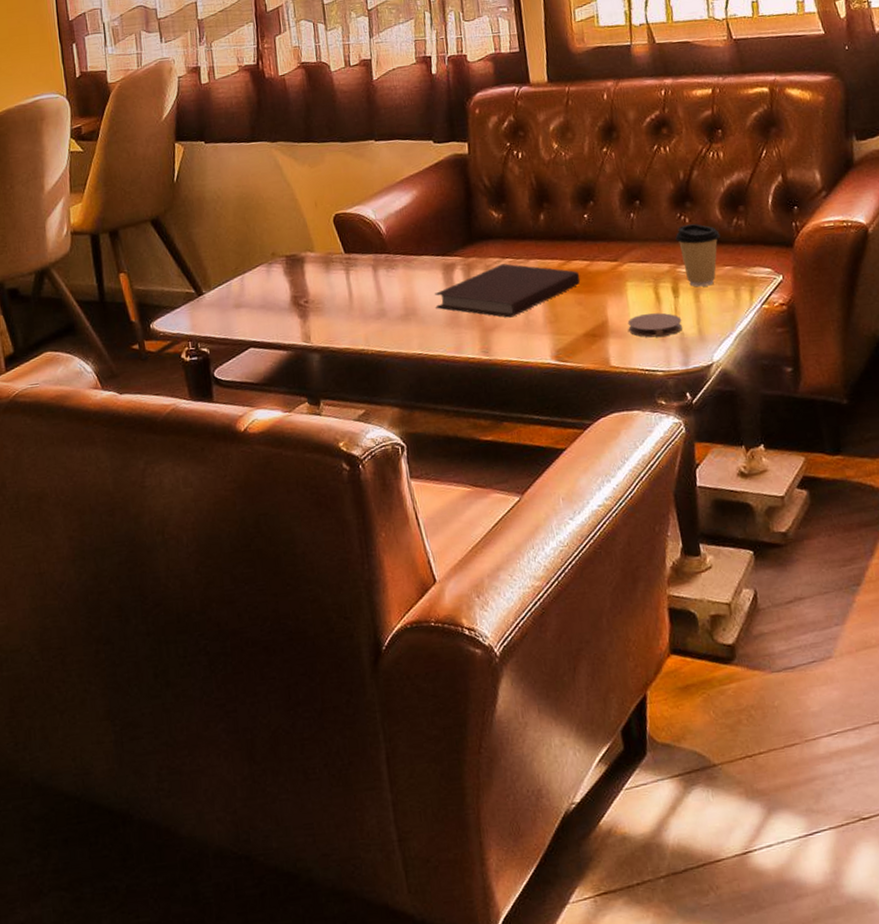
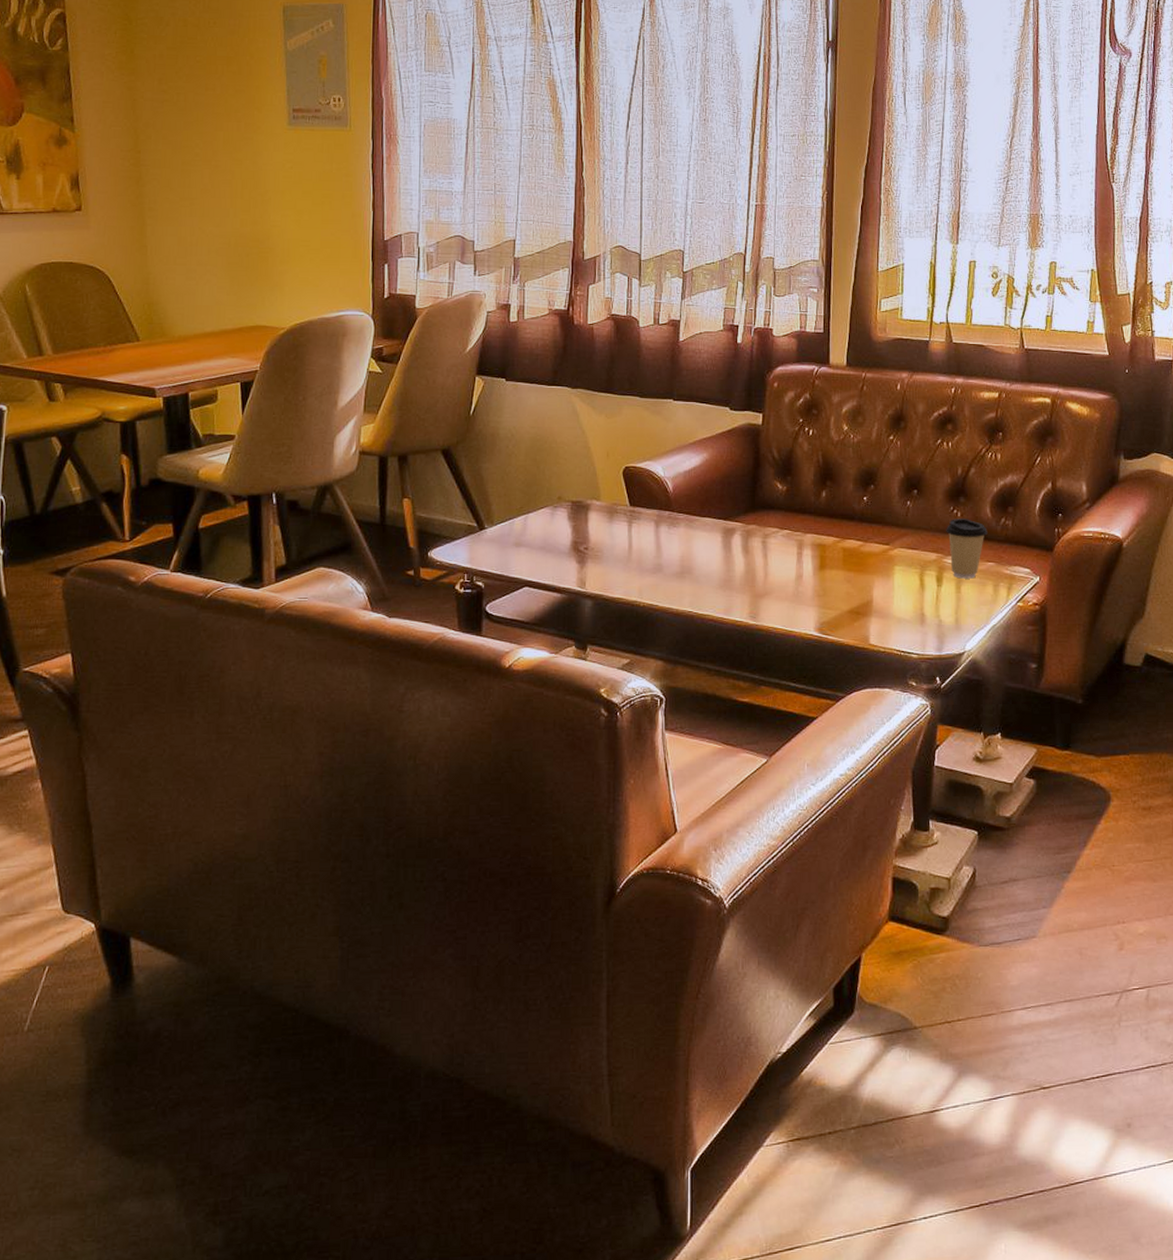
notebook: present [435,263,581,318] -> none [711,535,852,587]
coaster: present [627,312,682,337] -> none [891,599,942,621]

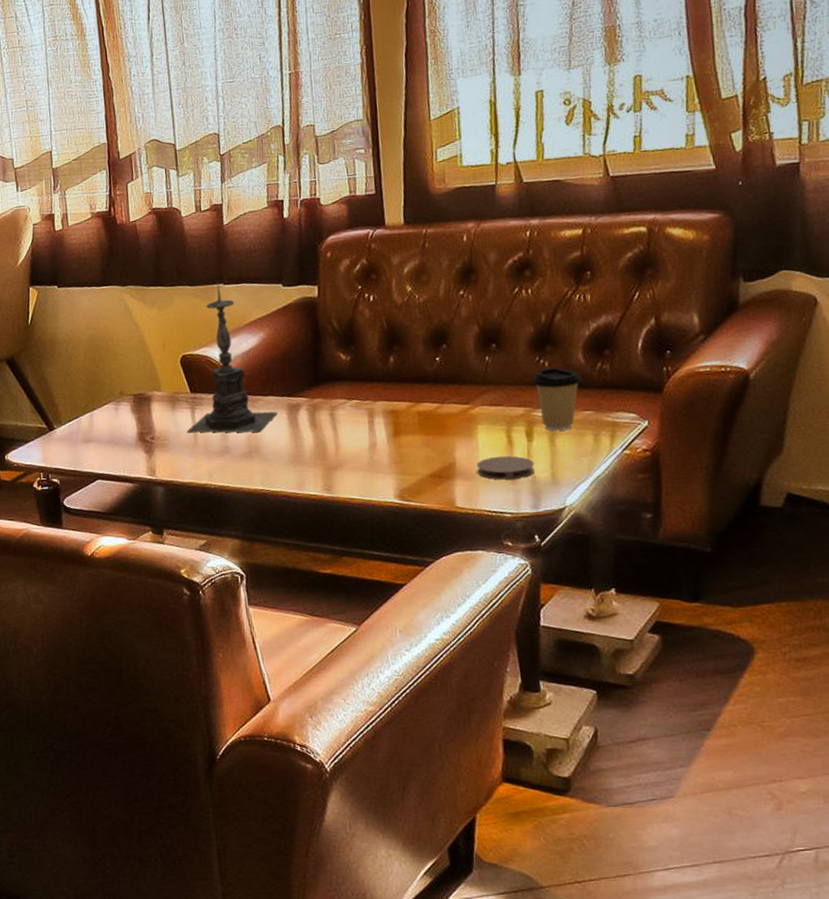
candle holder: none [621,397,713,552] -> present [186,282,278,433]
coaster: none [891,599,942,621] -> present [476,456,535,480]

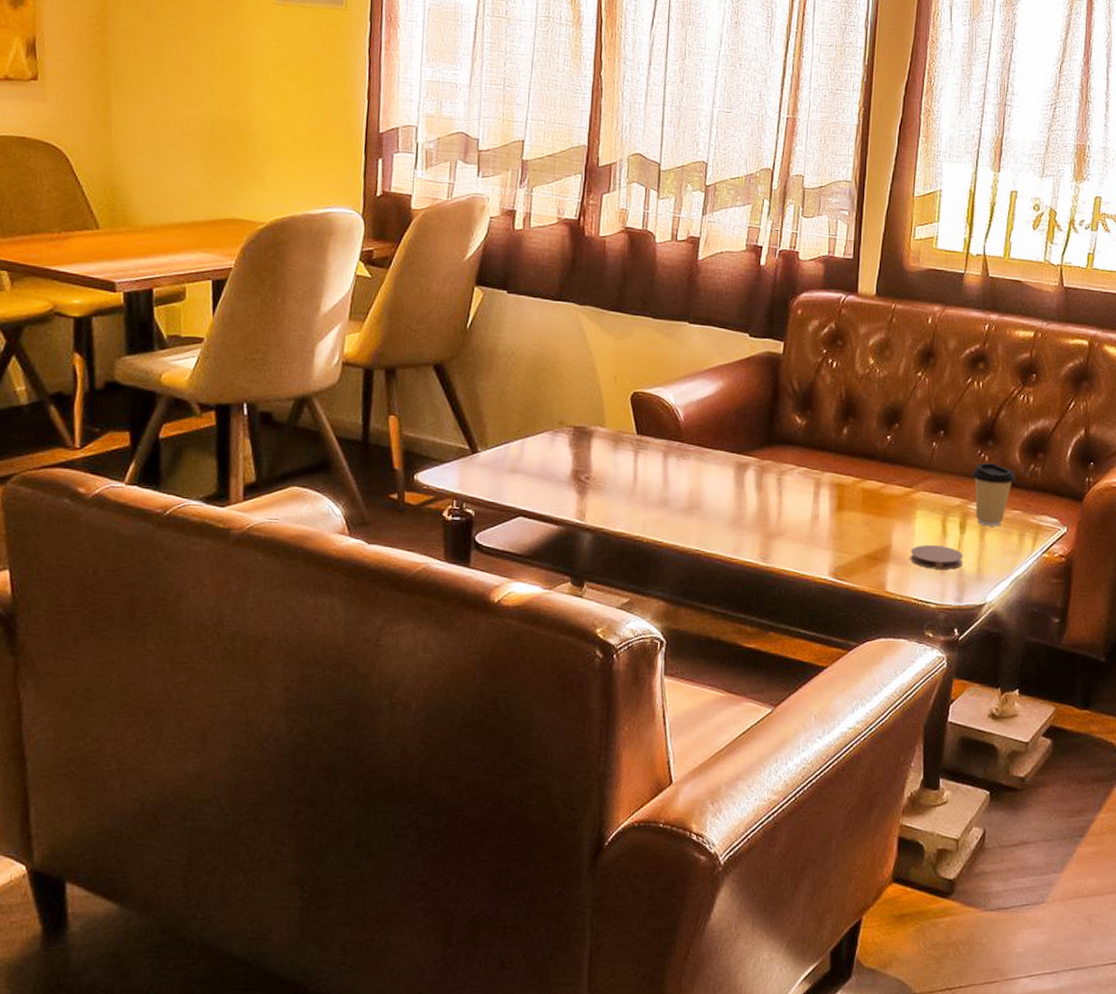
candle holder: present [186,282,278,433] -> none [626,319,725,487]

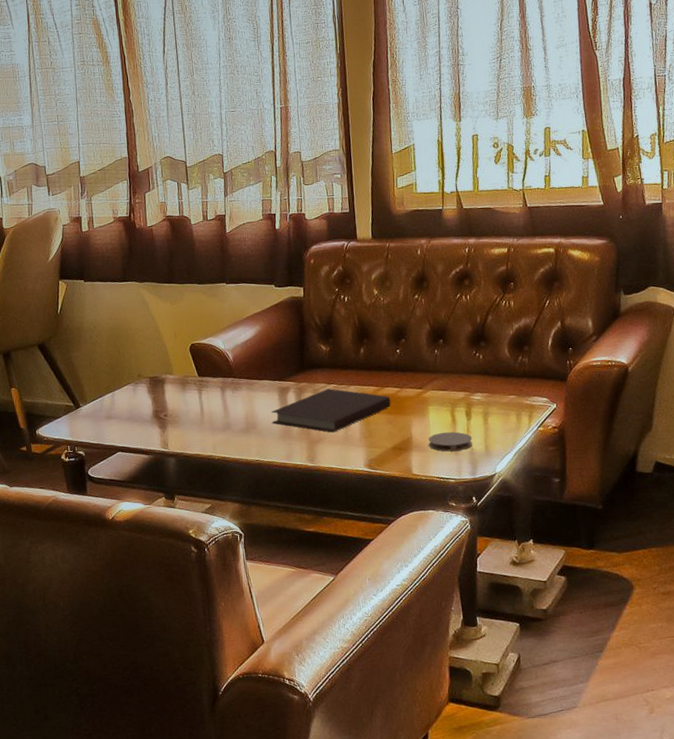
notebook: none [721,472,872,528] -> present [271,388,391,433]
coffee cup: present [972,463,1016,527] -> none [470,360,508,412]

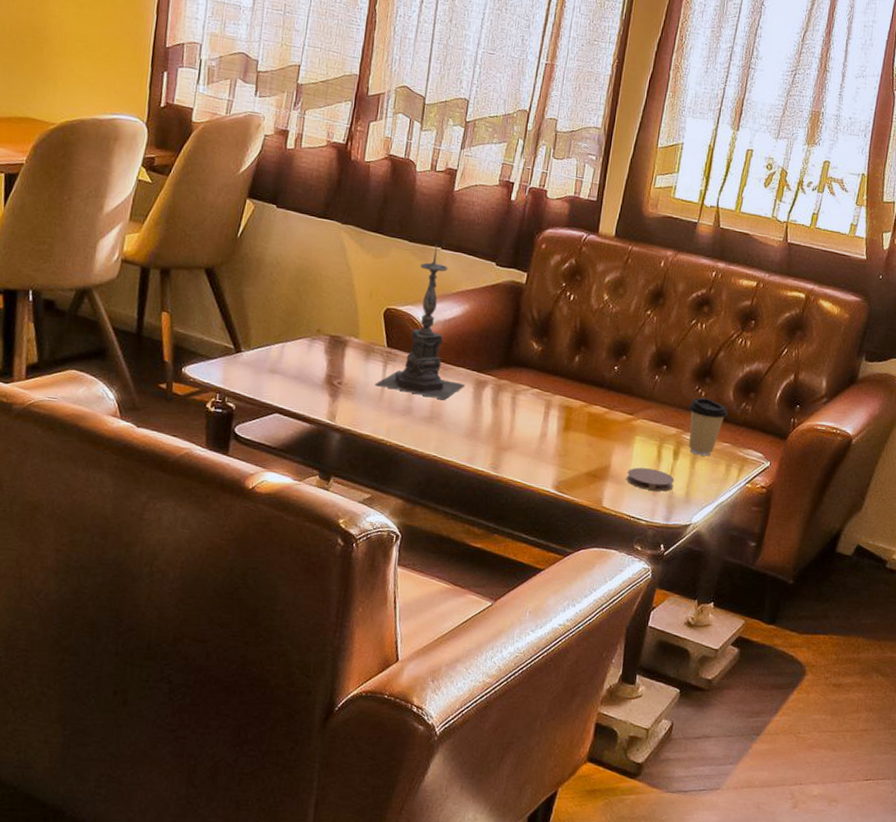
candle holder: none [194,281,271,411] -> present [374,245,466,400]
notebook: present [271,388,391,433] -> none [459,392,597,443]
coffee cup: none [470,360,508,412] -> present [688,397,728,457]

